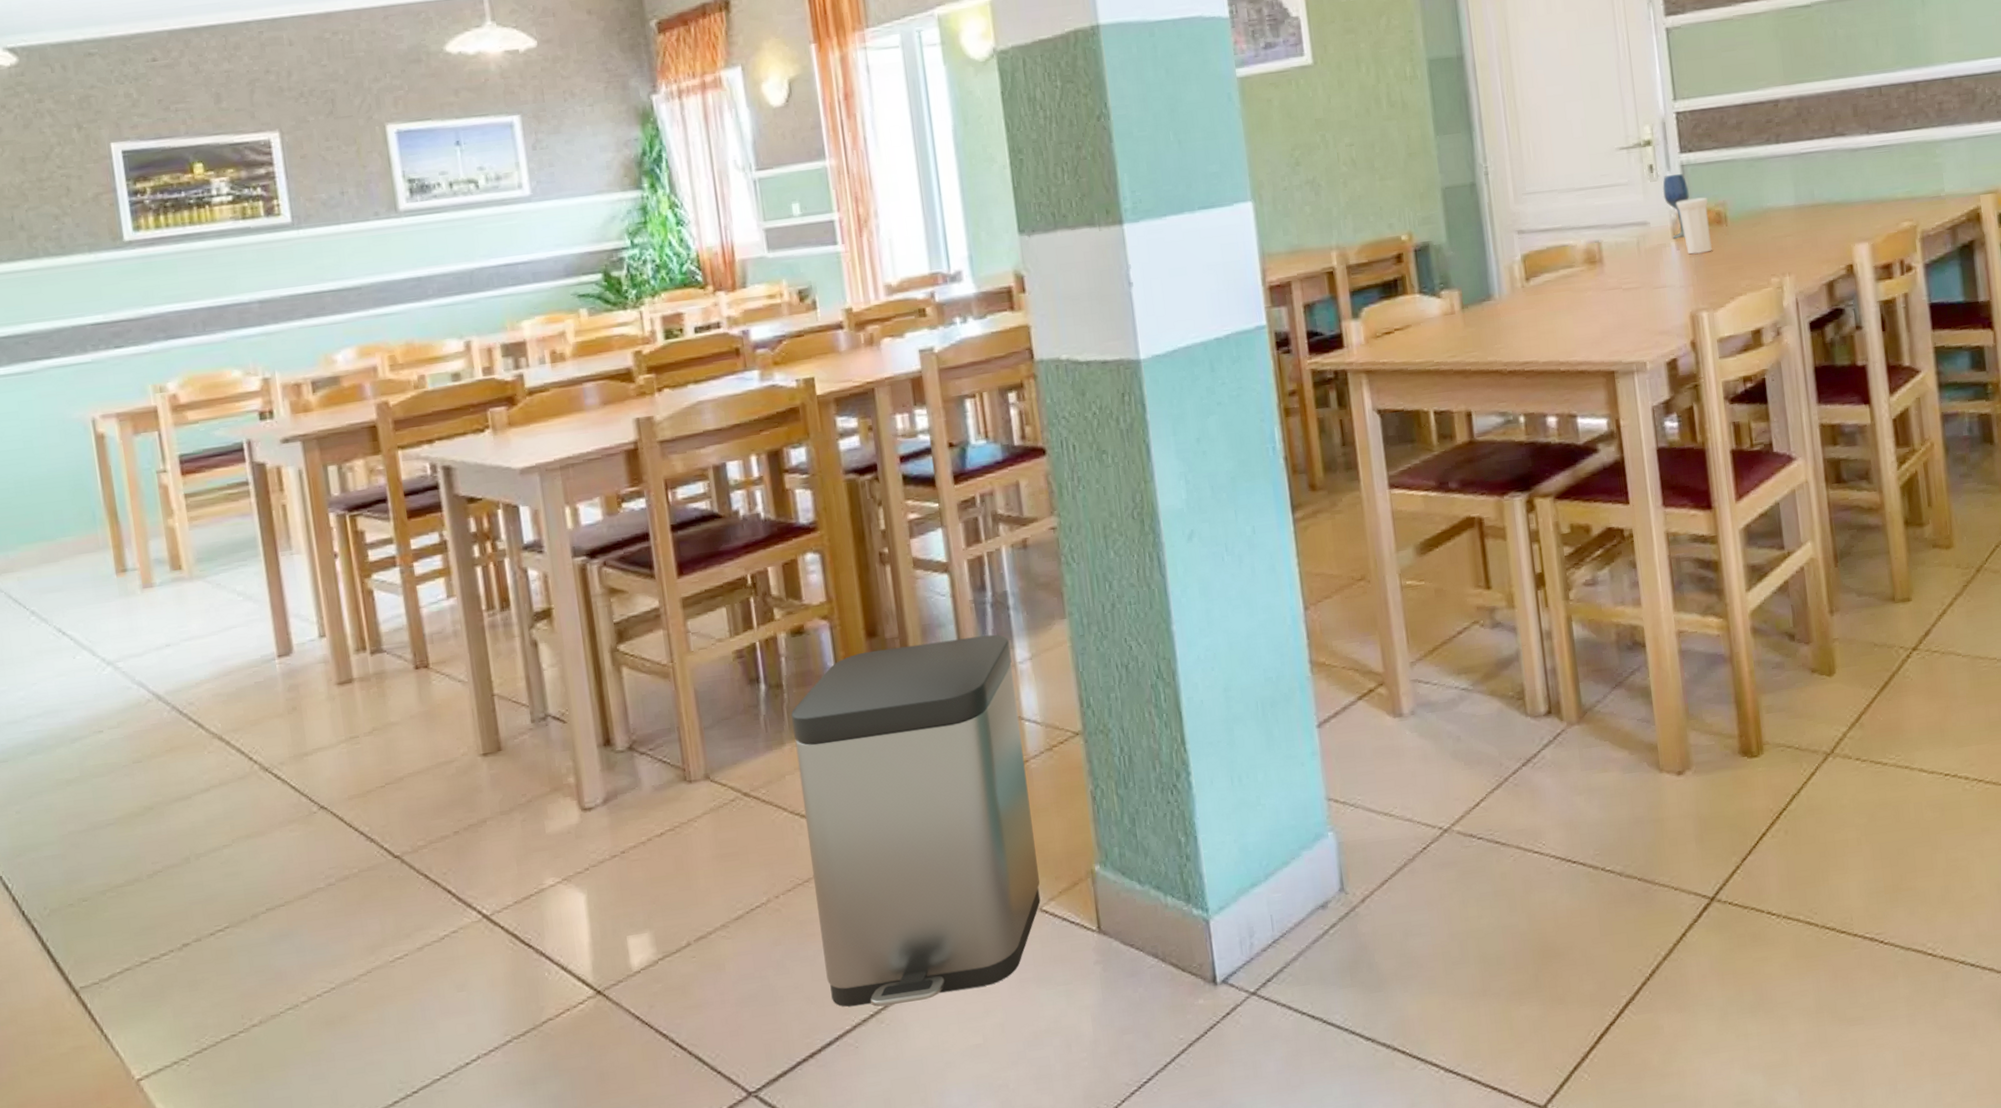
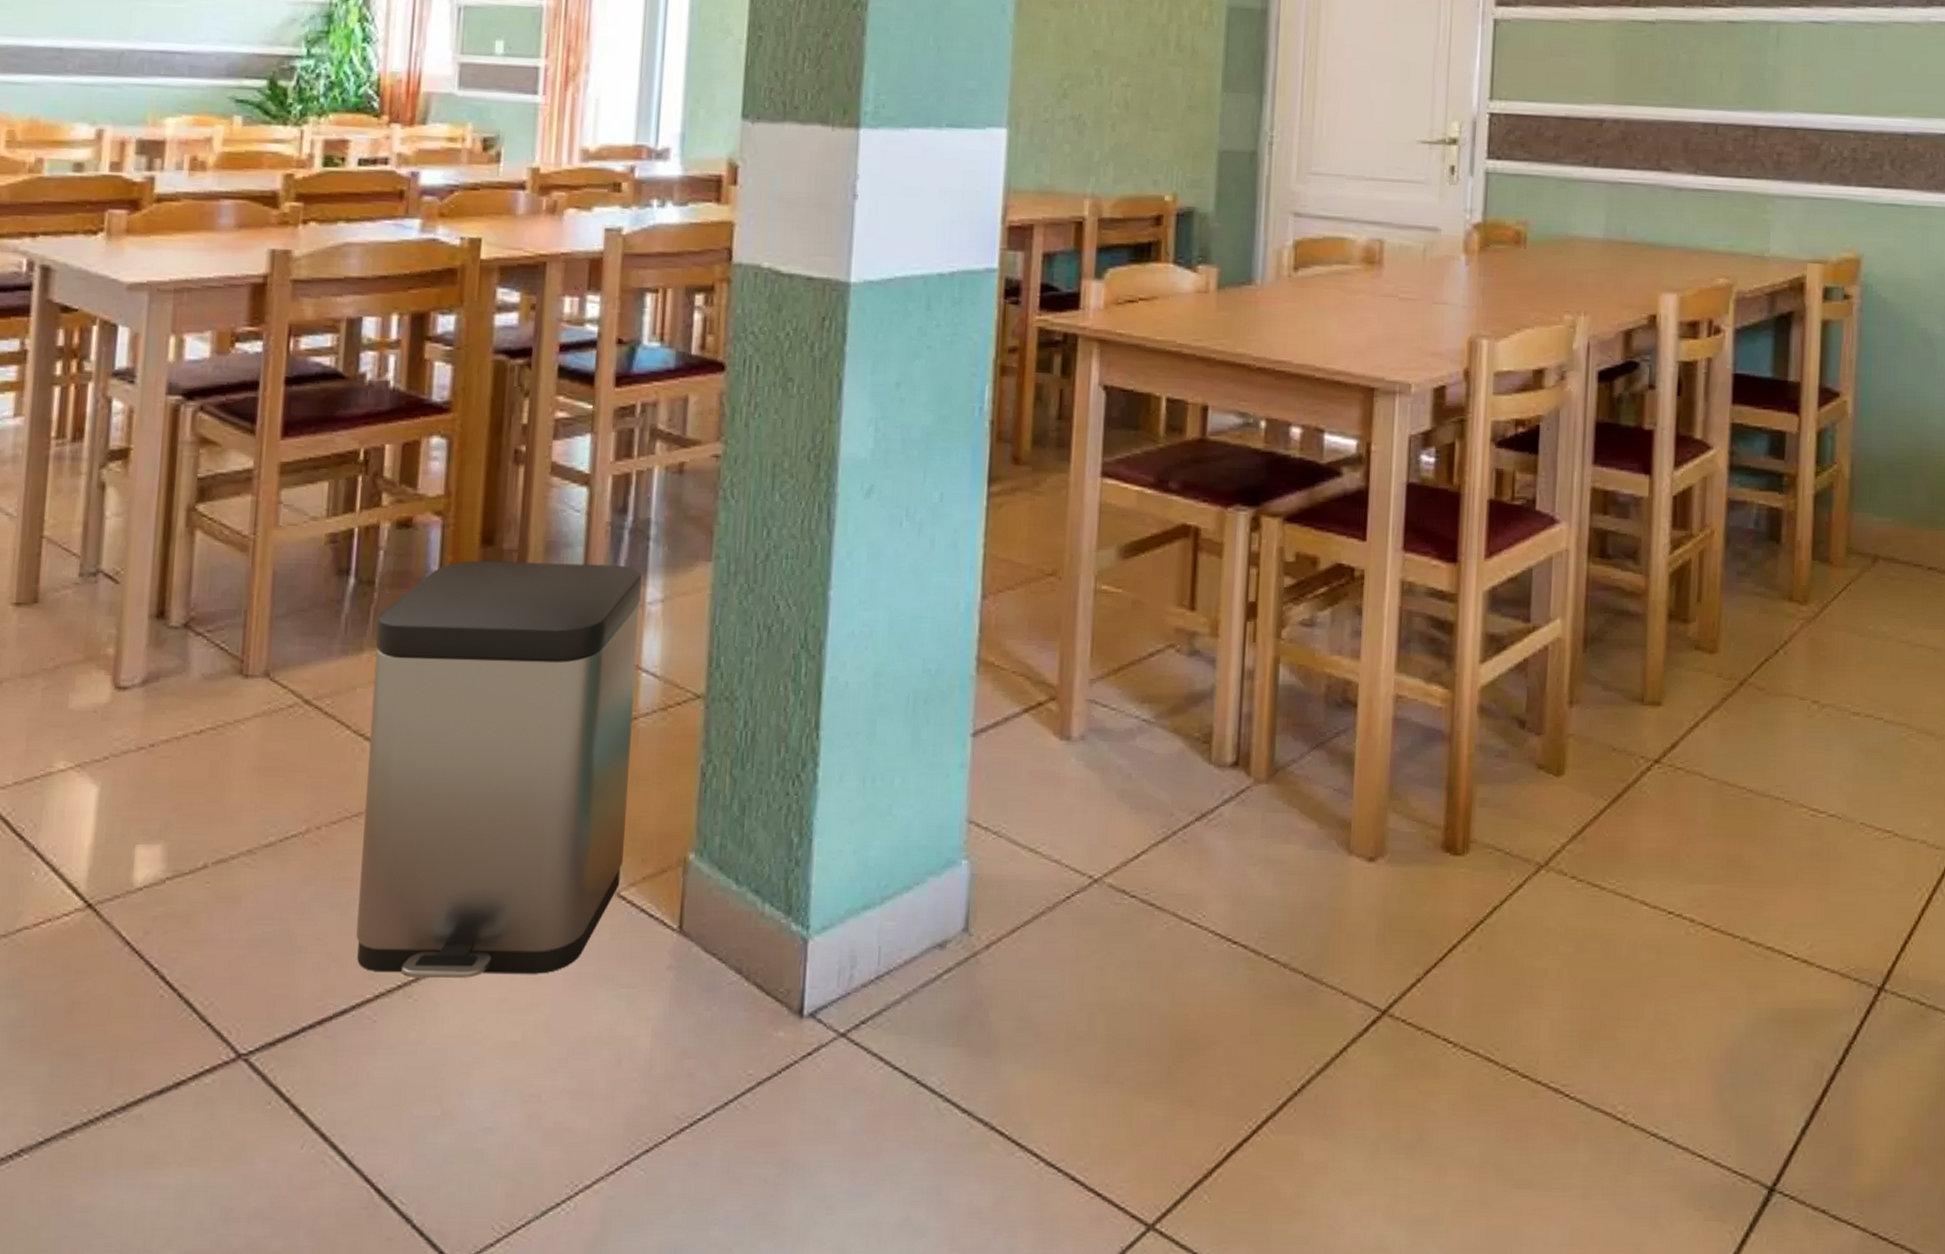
wineglass: present [1662,174,1690,239] -> none [1460,181,1490,254]
cup: present [1676,197,1712,255] -> none [1473,210,1509,275]

